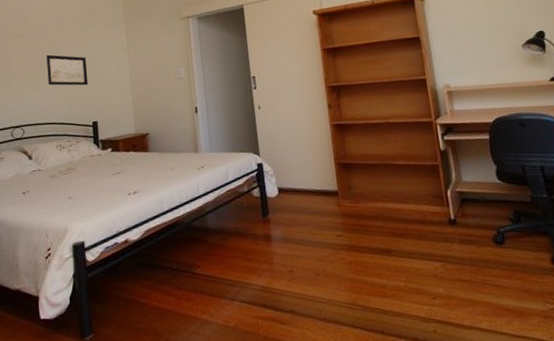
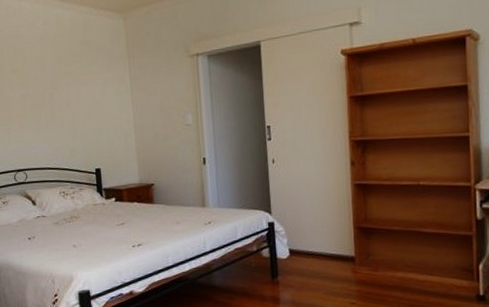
wall art: present [46,54,89,86] -> none [46,93,91,130]

